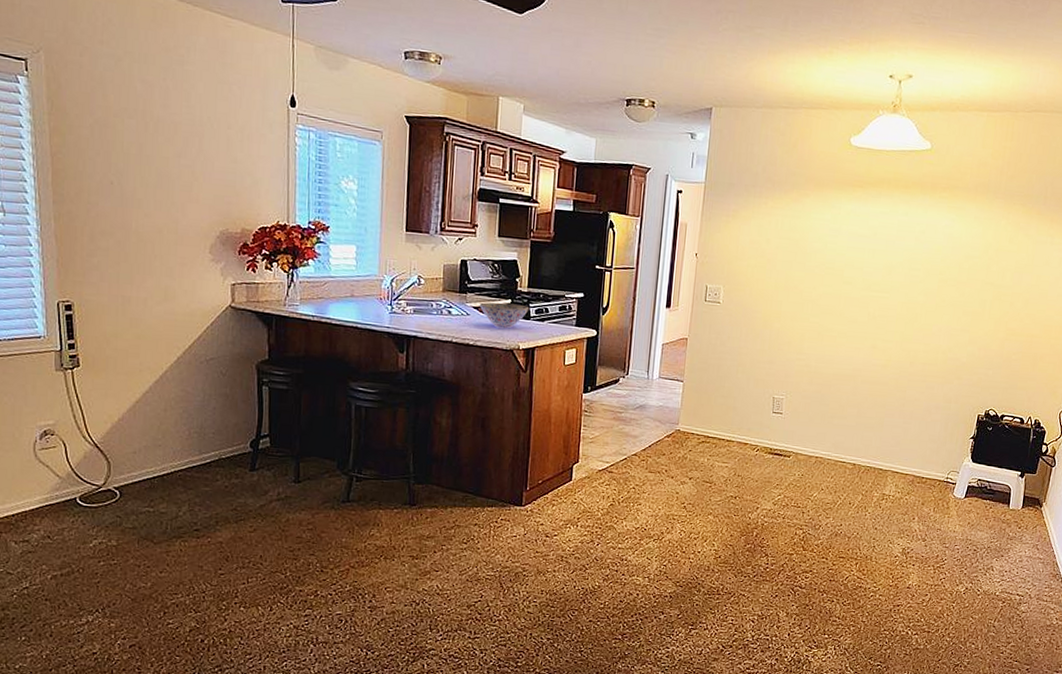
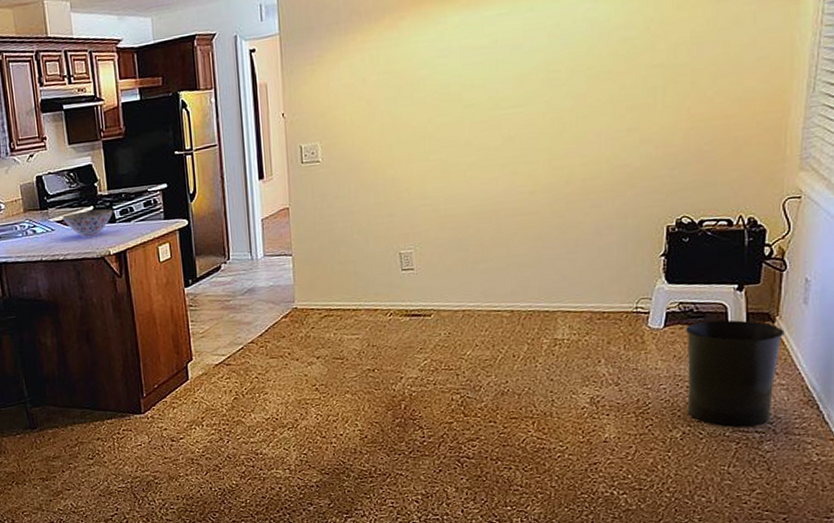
waste bin: none [971,498,1048,589] -> present [686,320,785,427]

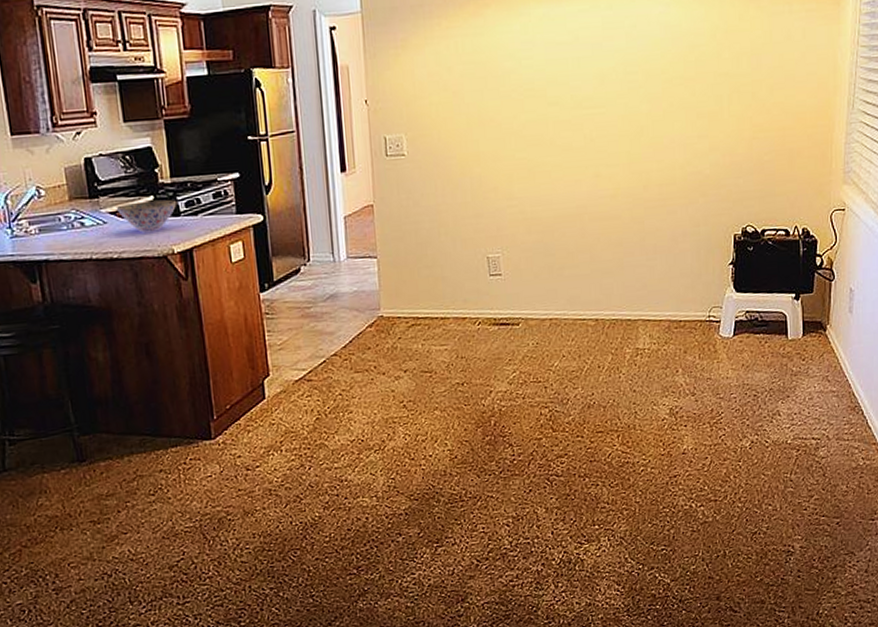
waste bin: present [686,320,785,427] -> none [752,328,834,434]

